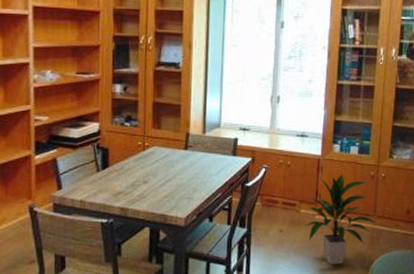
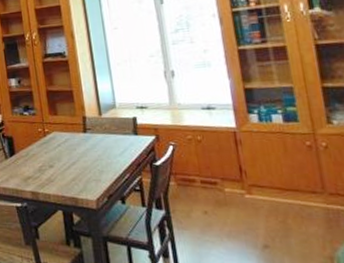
indoor plant: present [305,174,378,265] -> none [230,146,331,252]

